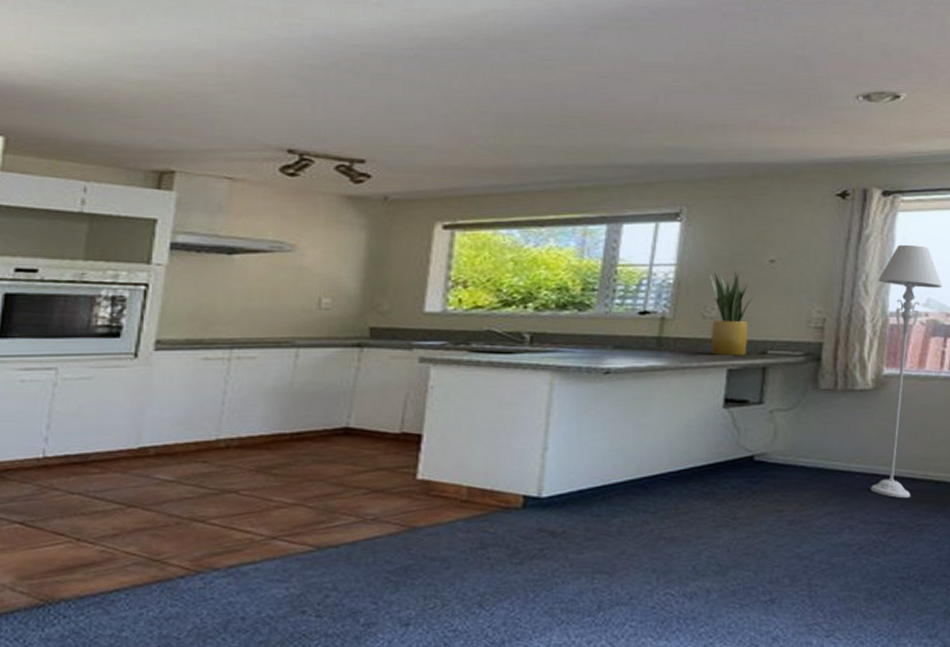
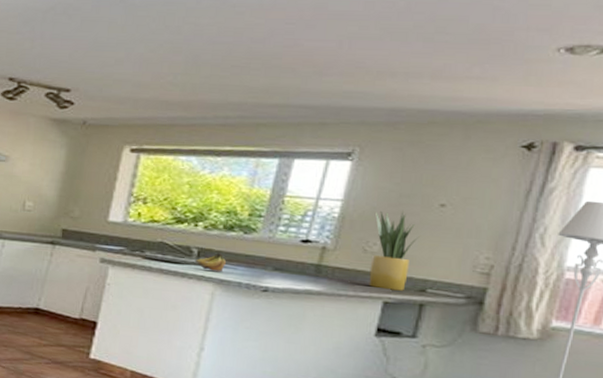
fruit: none [527,336,562,358] -> present [194,253,226,273]

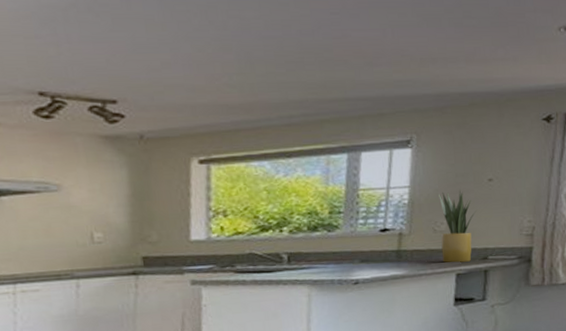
fruit: present [194,253,226,273] -> none [286,255,316,274]

